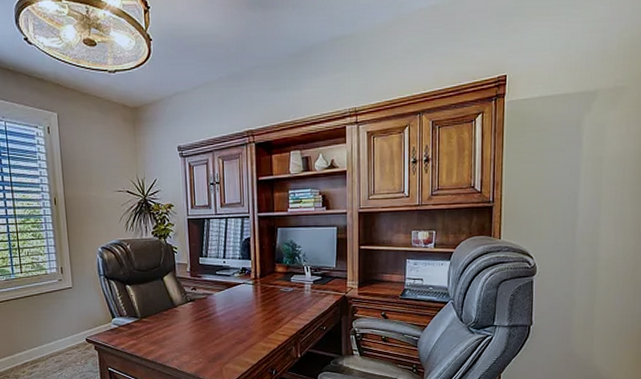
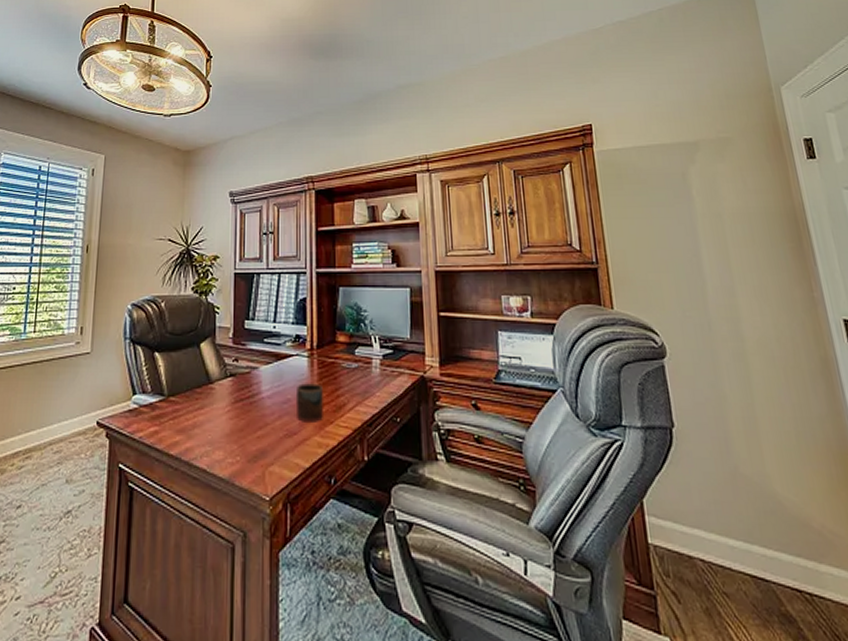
mug: none [243,304,267,333] -> present [295,383,324,422]

